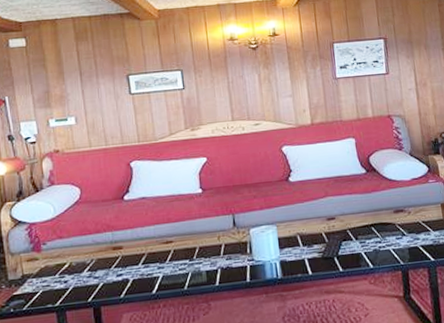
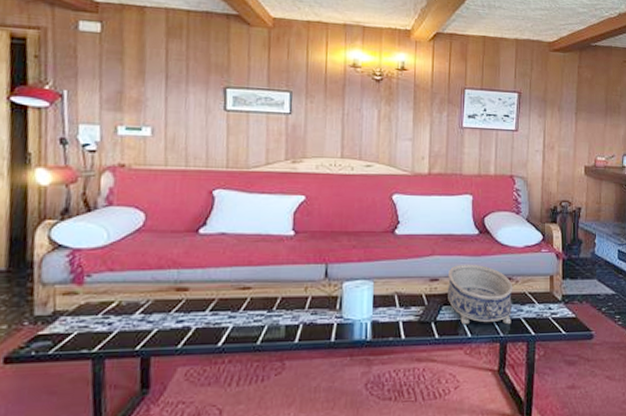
decorative bowl: none [343,200,410,257] -> present [448,264,513,325]

